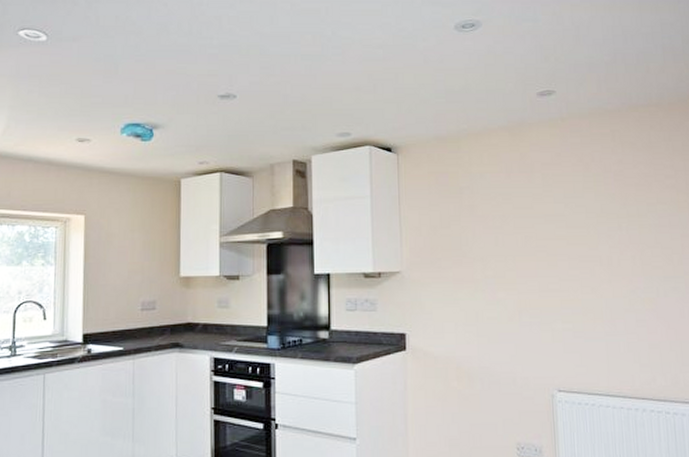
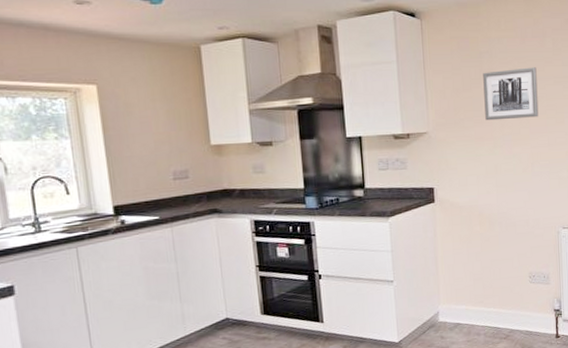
wall art: none [463,204,527,261] -> present [483,67,539,121]

